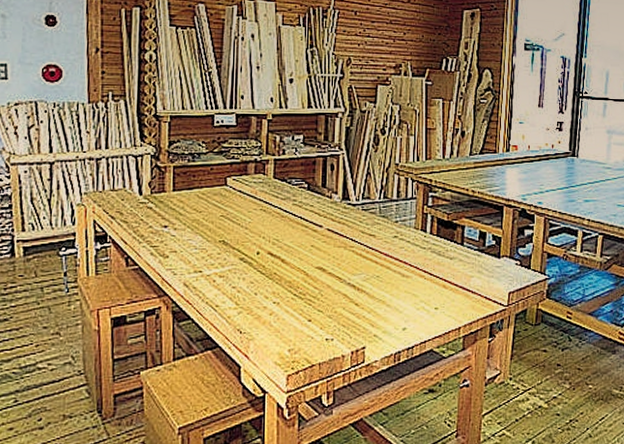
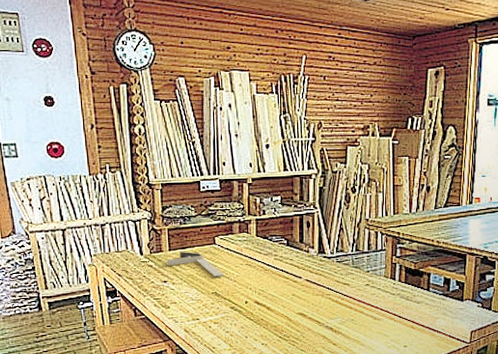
combination square: none [168,192,234,223] -> present [165,251,224,277]

